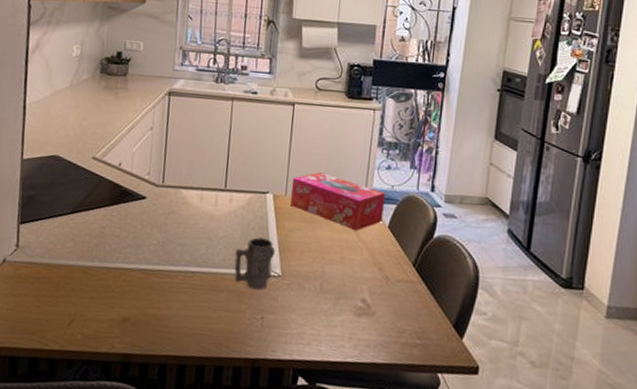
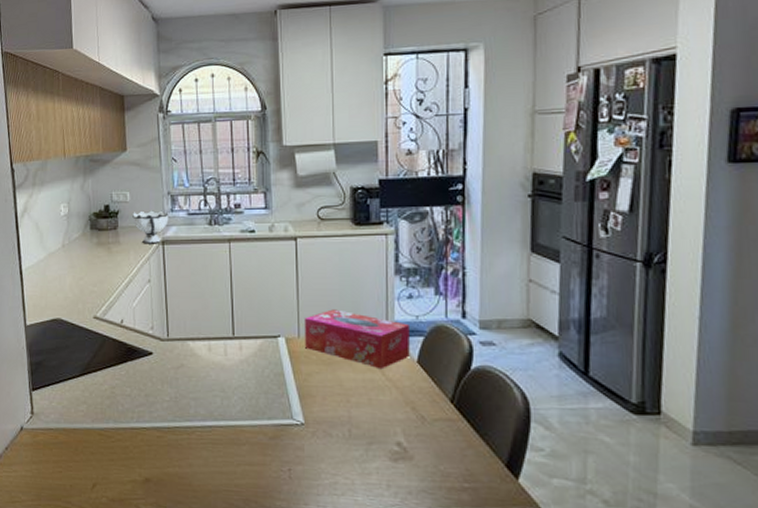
bowl: none [143,61,179,94] -> present [132,210,169,244]
mug: present [234,237,276,290] -> none [251,385,295,441]

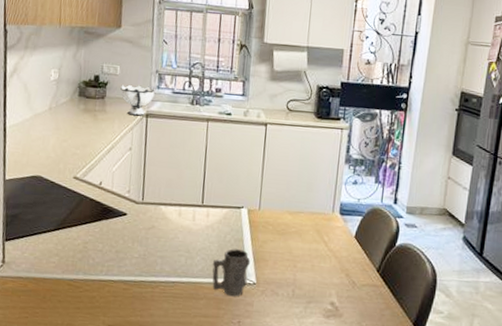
mug: none [251,385,295,441] -> present [212,249,251,297]
tissue box: present [304,309,411,370] -> none [264,188,353,241]

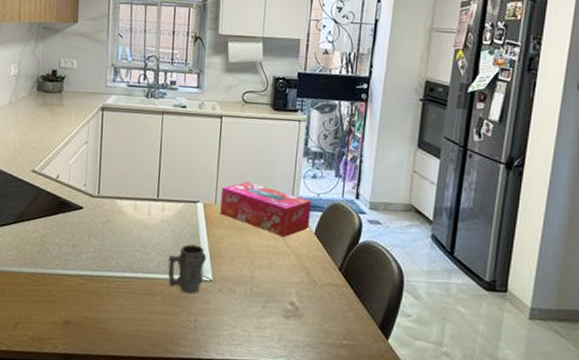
bowl: present [120,84,155,116] -> none [77,78,111,110]
tissue box: none [264,188,353,241] -> present [220,182,312,238]

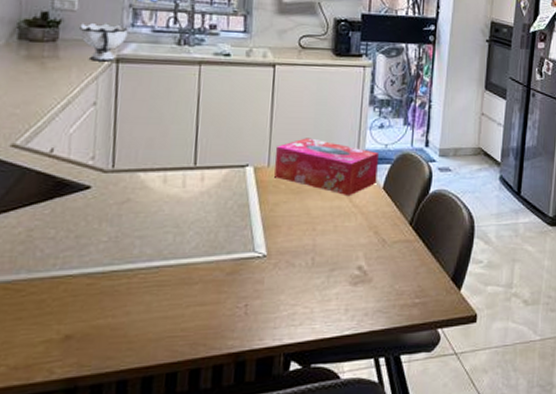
bowl: none [77,78,111,110] -> present [79,22,129,62]
mug: present [168,244,207,294] -> none [209,217,259,276]

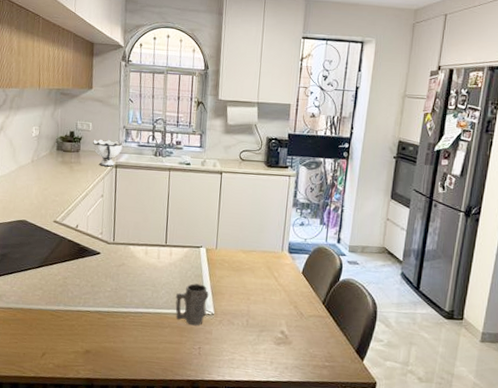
mug: none [209,217,259,276] -> present [175,283,209,326]
tissue box: present [274,138,380,197] -> none [220,229,300,277]

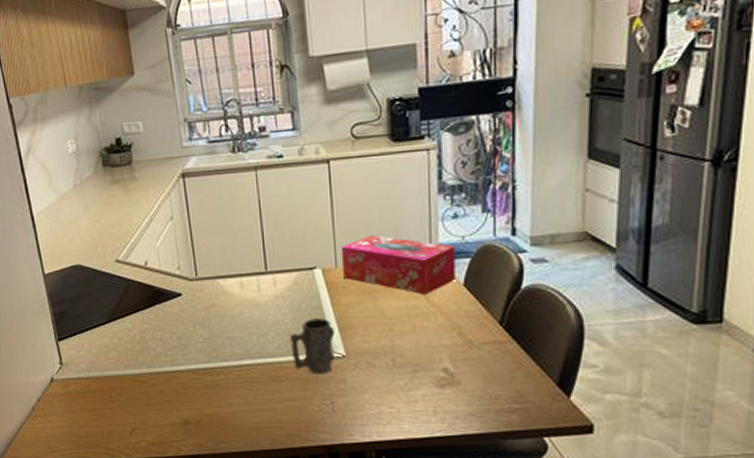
bowl: present [92,139,123,167] -> none [147,139,188,179]
tissue box: none [220,229,300,277] -> present [340,235,456,295]

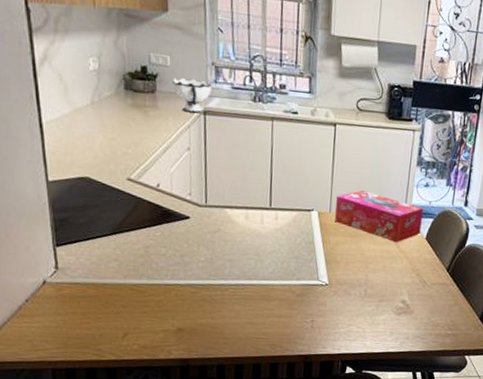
bowl: none [147,139,188,179] -> present [172,77,212,114]
mug: present [289,318,335,375] -> none [283,251,322,298]

